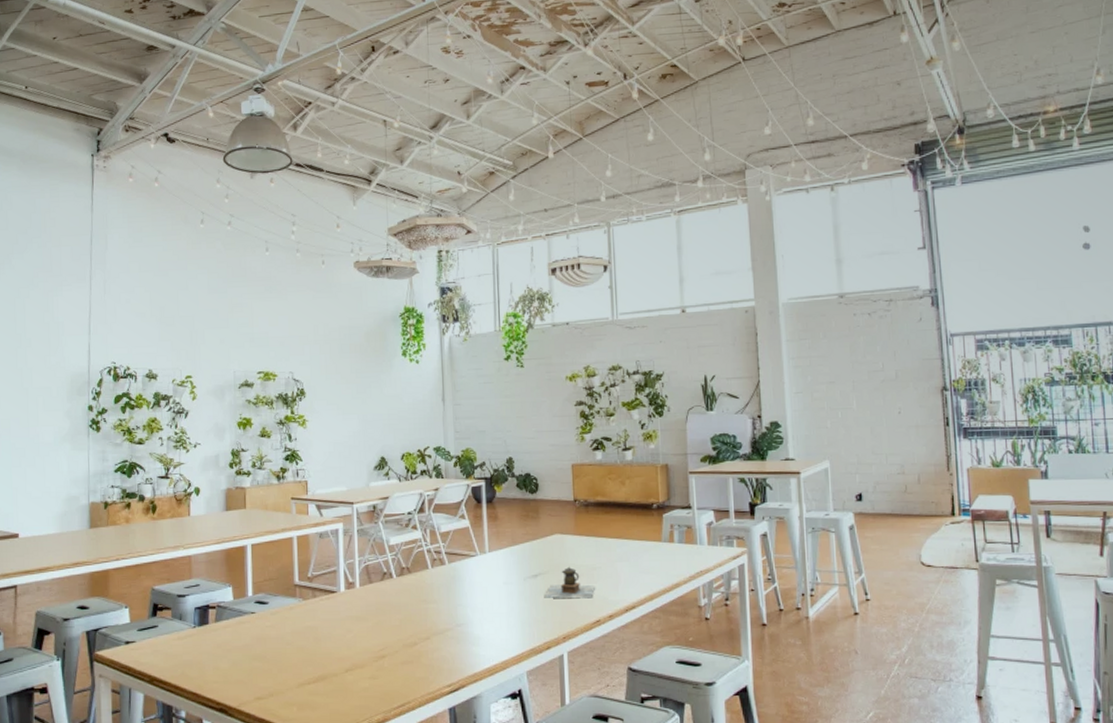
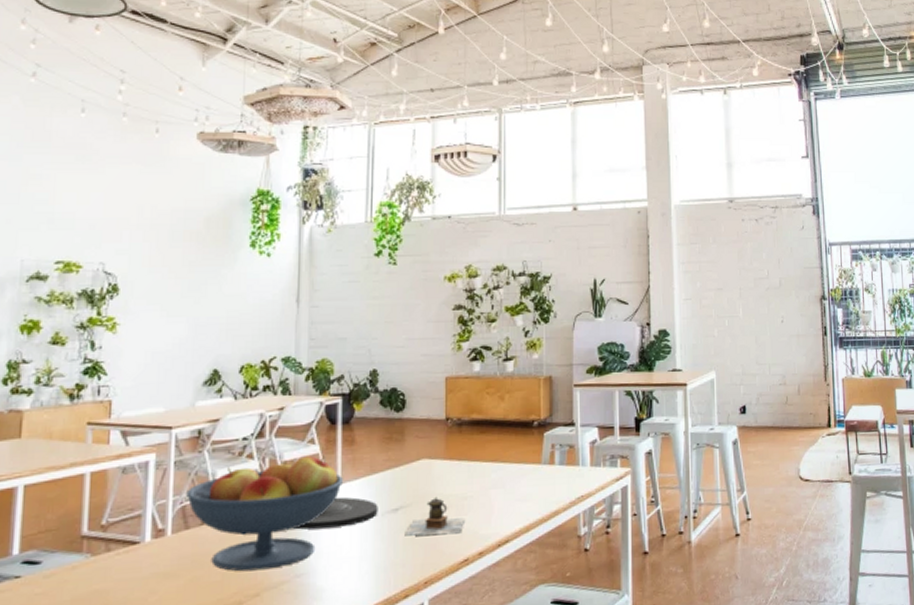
fruit bowl: none [368,528,490,619] -> present [186,455,343,572]
plate: none [453,563,521,588] -> present [293,497,378,530]

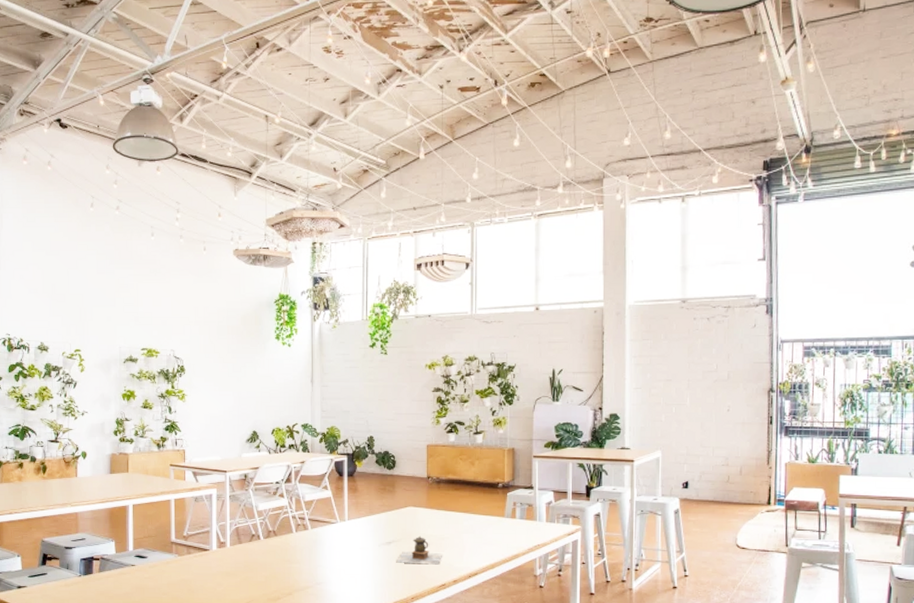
fruit bowl: present [186,455,343,572] -> none [239,498,349,577]
plate: present [293,497,378,530] -> none [314,530,376,552]

